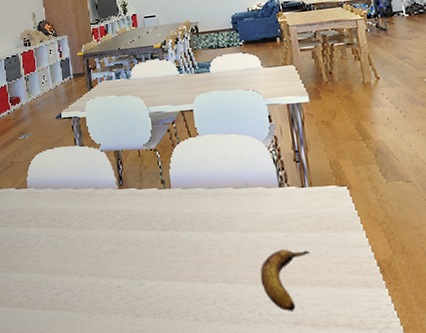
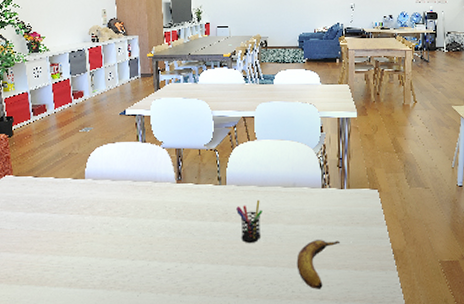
pen holder: none [185,204,215,256] -> present [236,200,263,244]

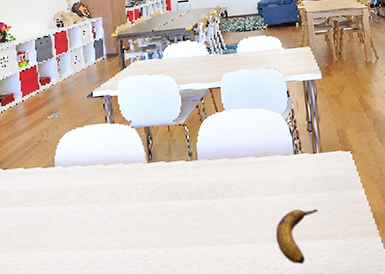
pen holder: present [236,200,263,244] -> none [209,172,237,221]

